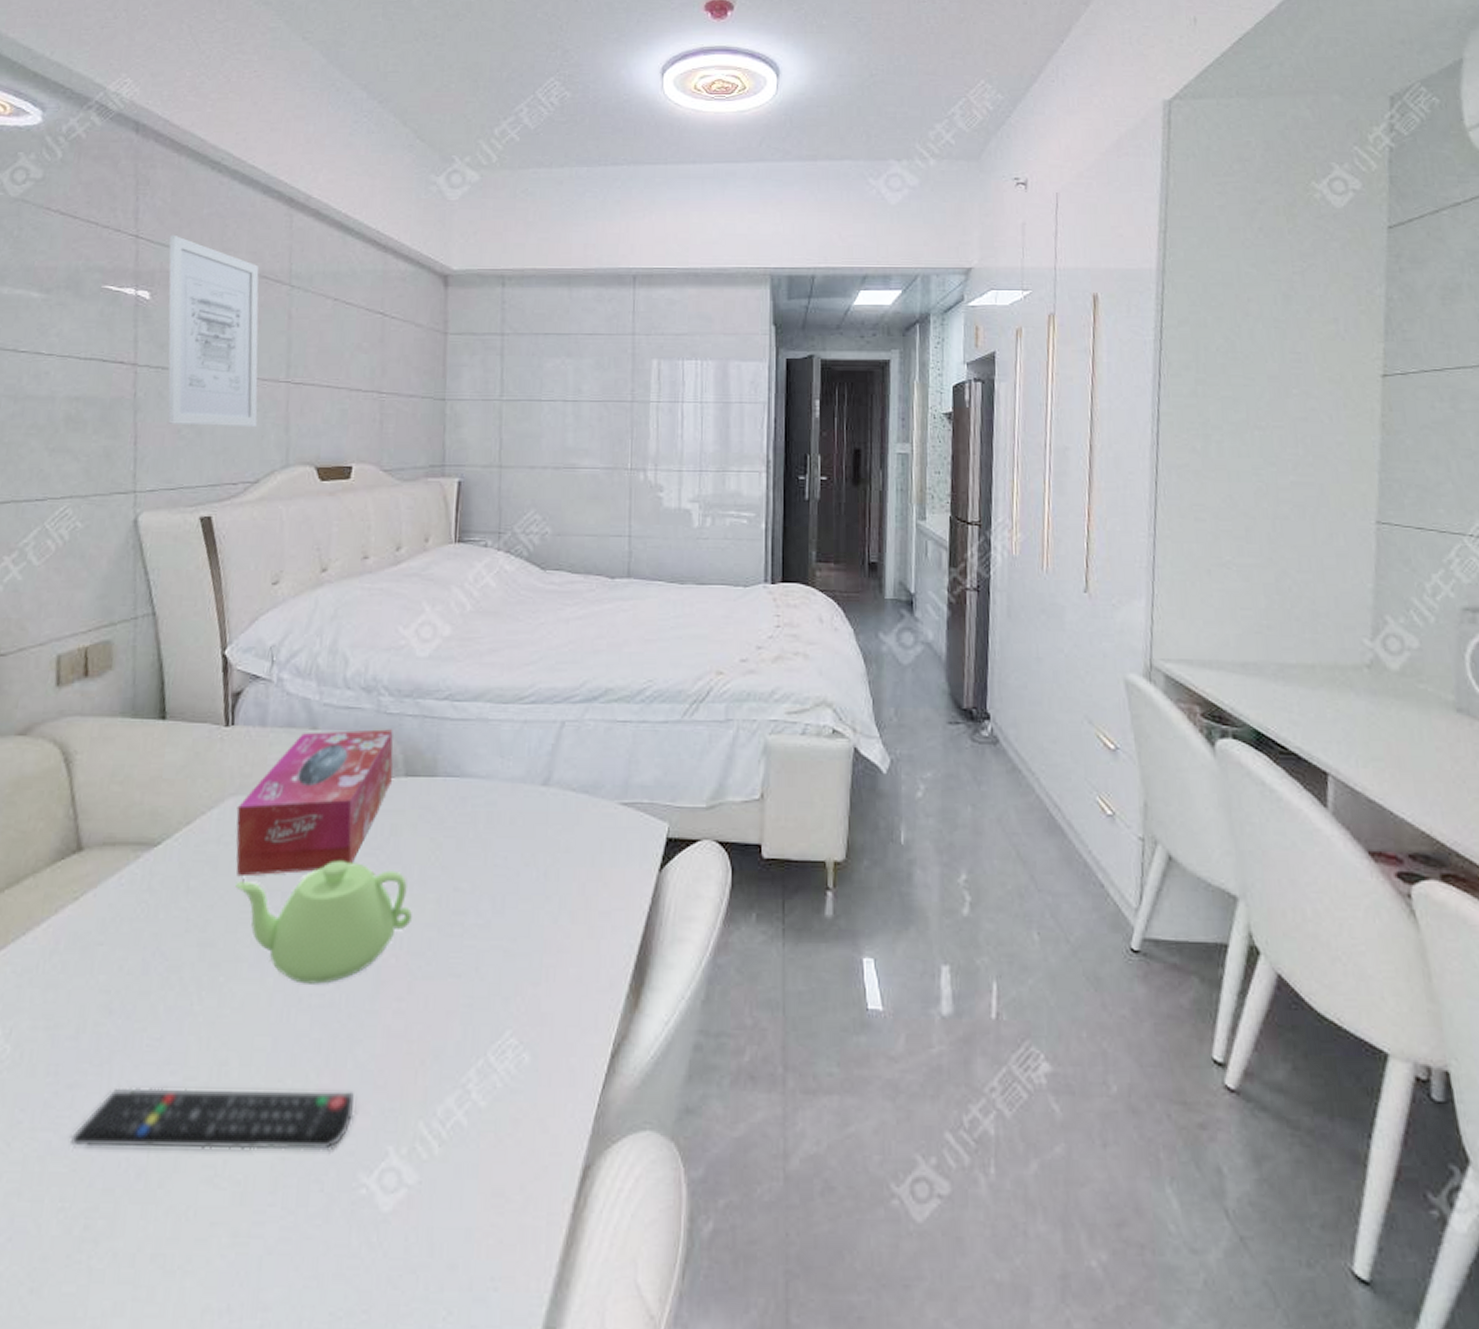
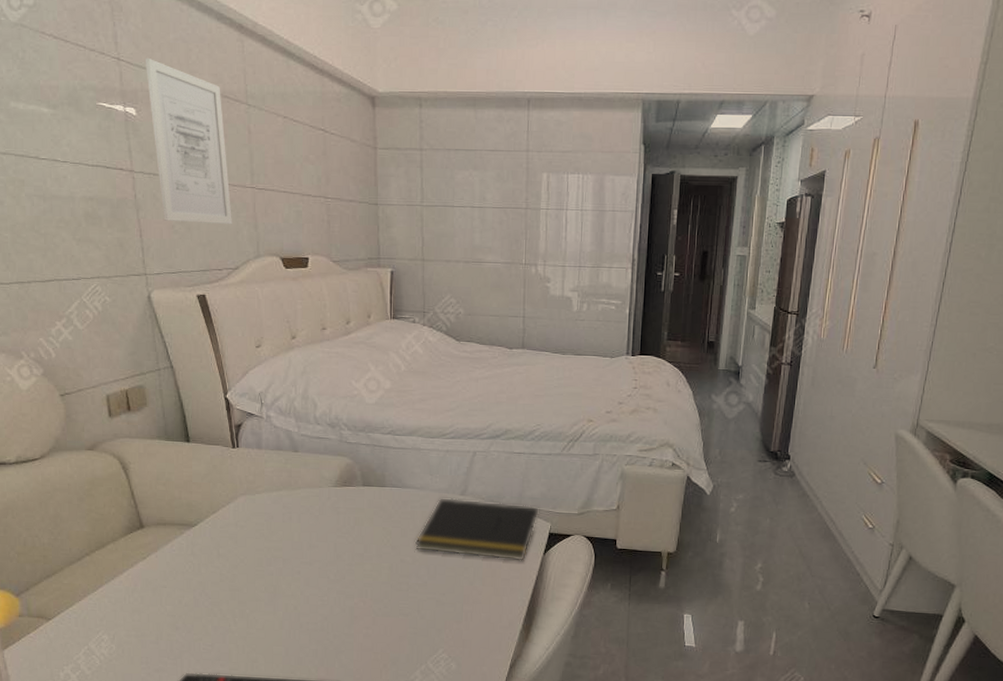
teapot: present [235,860,412,984] -> none [251,540,373,617]
tissue box: present [236,729,393,877] -> none [246,453,354,548]
notepad: none [476,789,654,883] -> present [415,497,540,561]

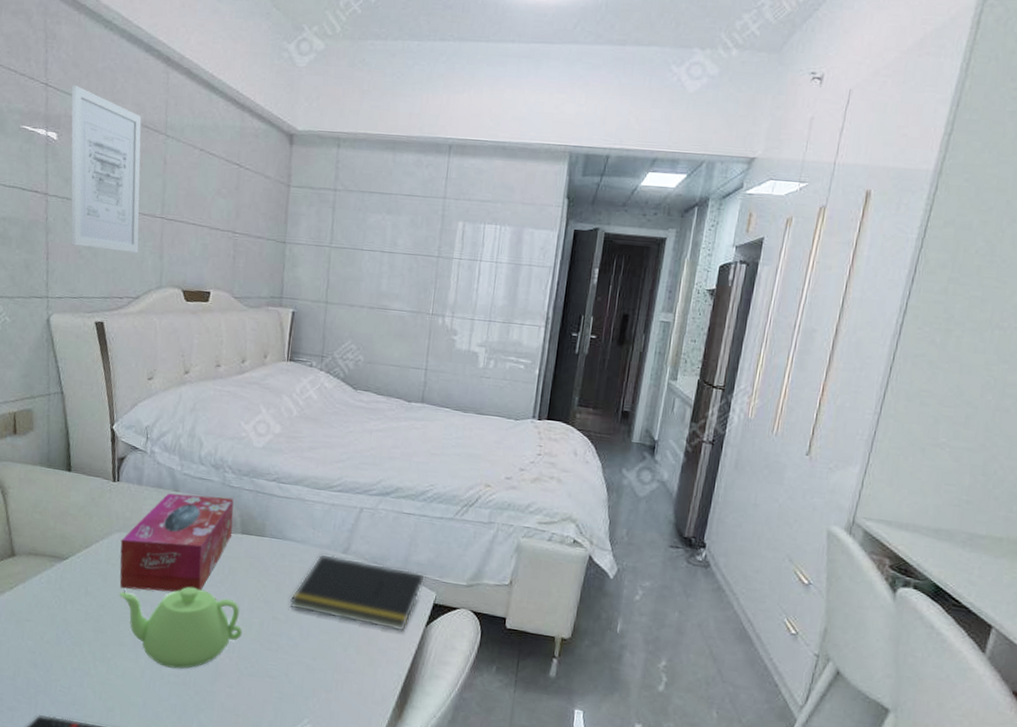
tissue box: none [246,453,354,548] -> present [119,493,234,592]
teapot: none [251,540,373,617] -> present [119,587,242,669]

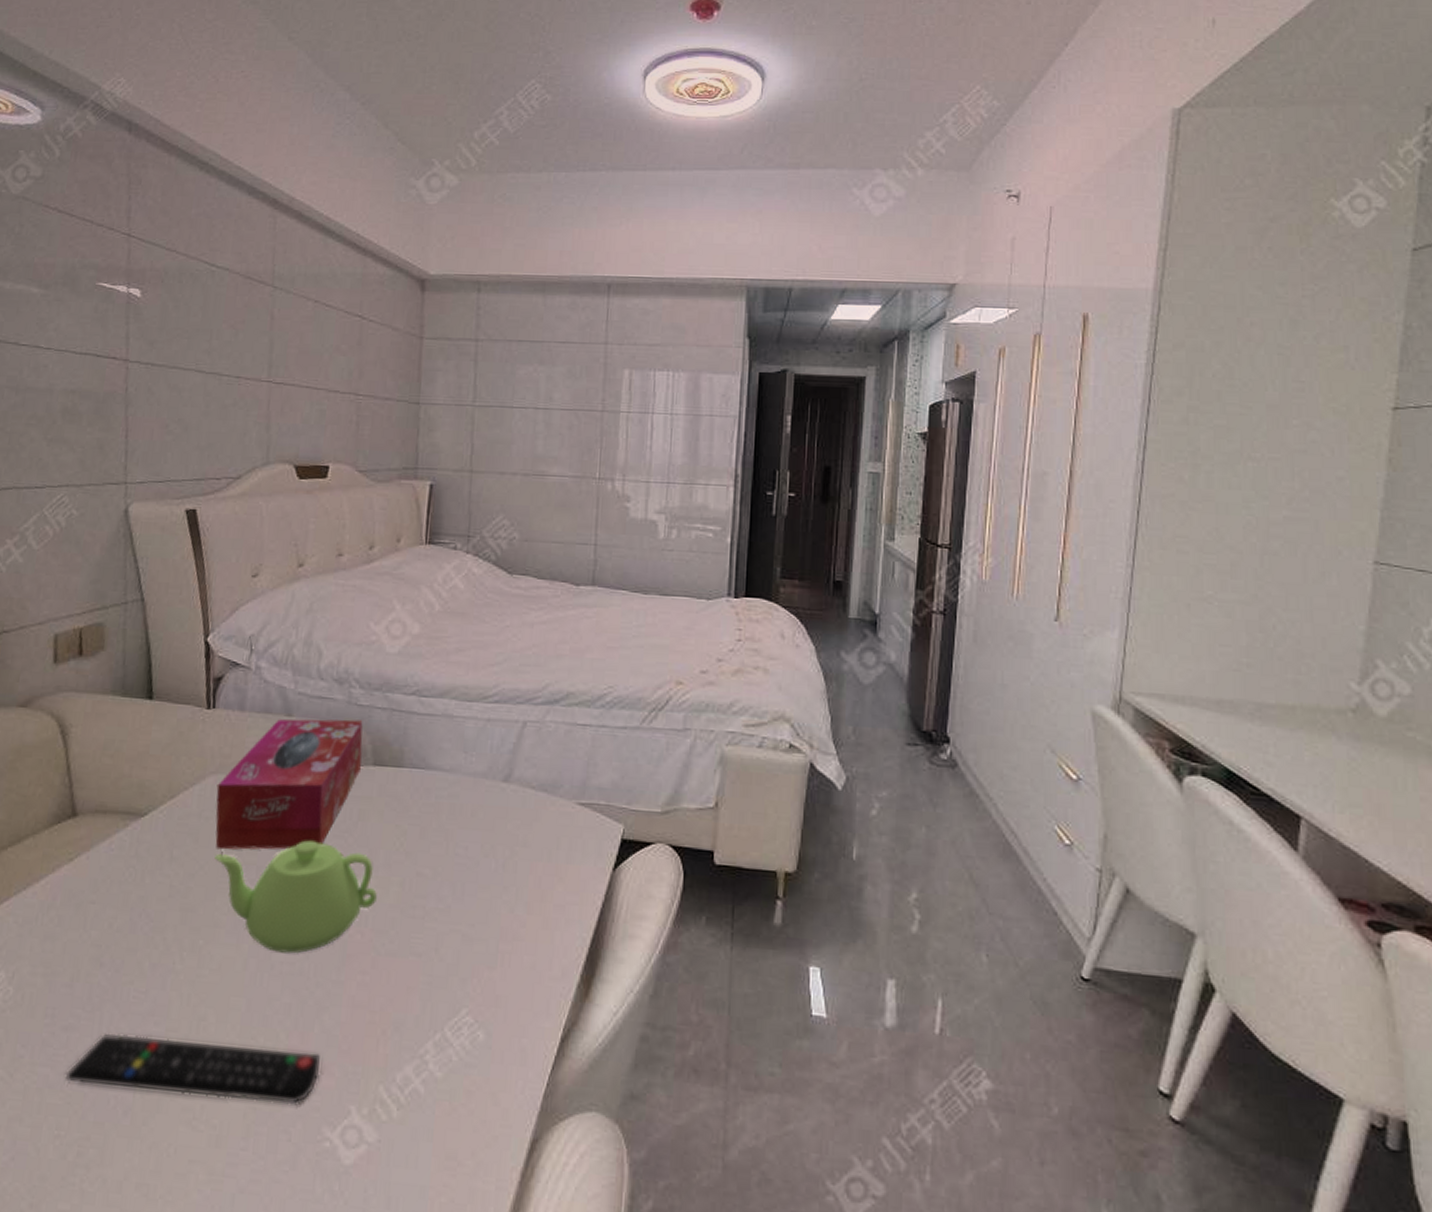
wall art: present [71,84,142,254] -> none [156,234,244,425]
notepad: present [290,553,426,631] -> none [438,783,610,879]

